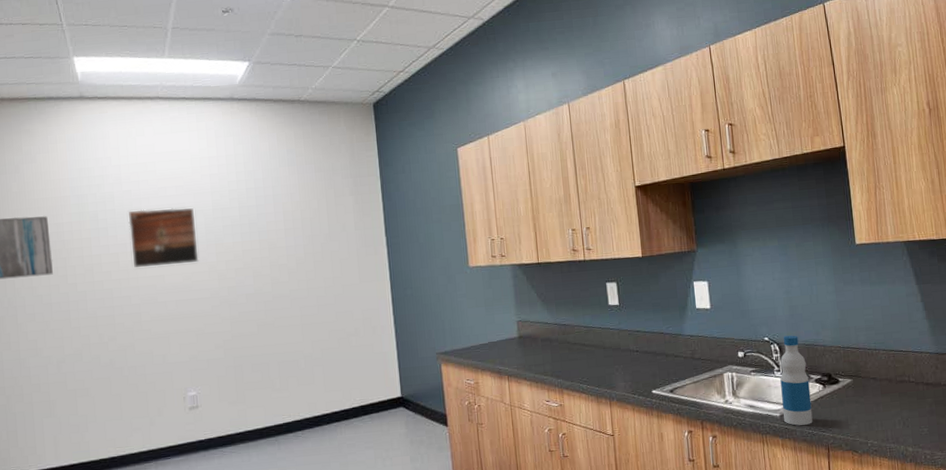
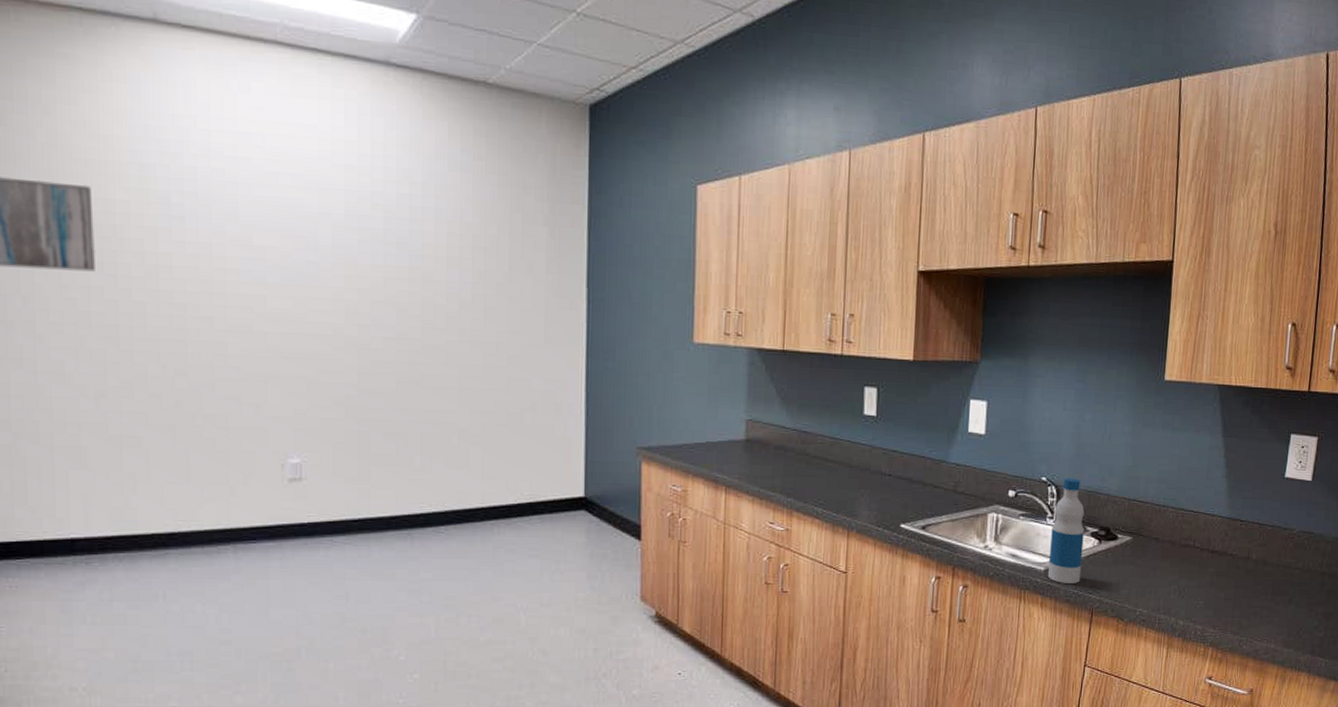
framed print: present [128,208,199,268] -> none [217,198,319,285]

